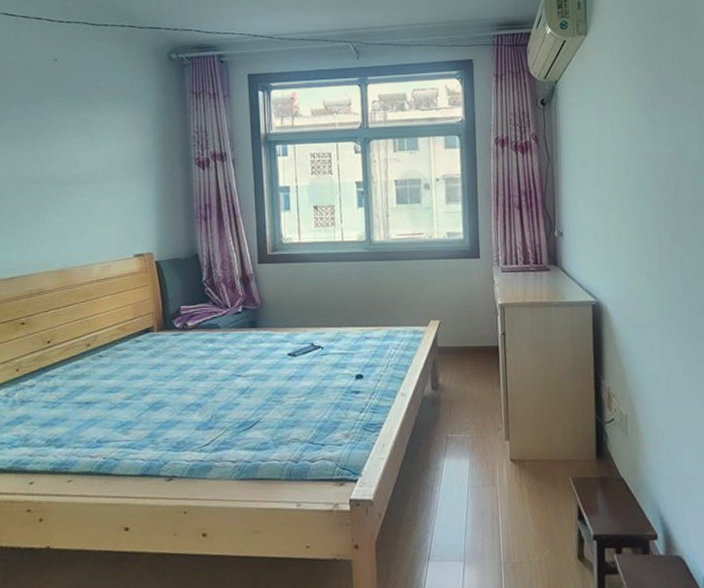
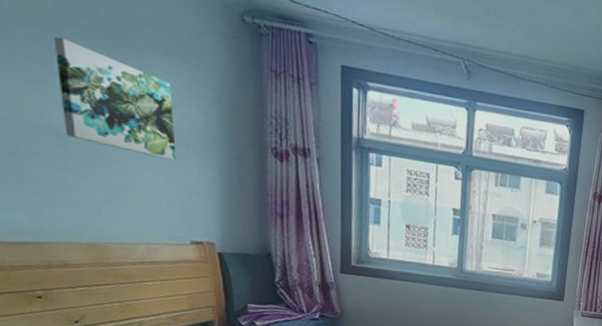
wall art: none [38,105,122,187] -> present [53,36,176,161]

